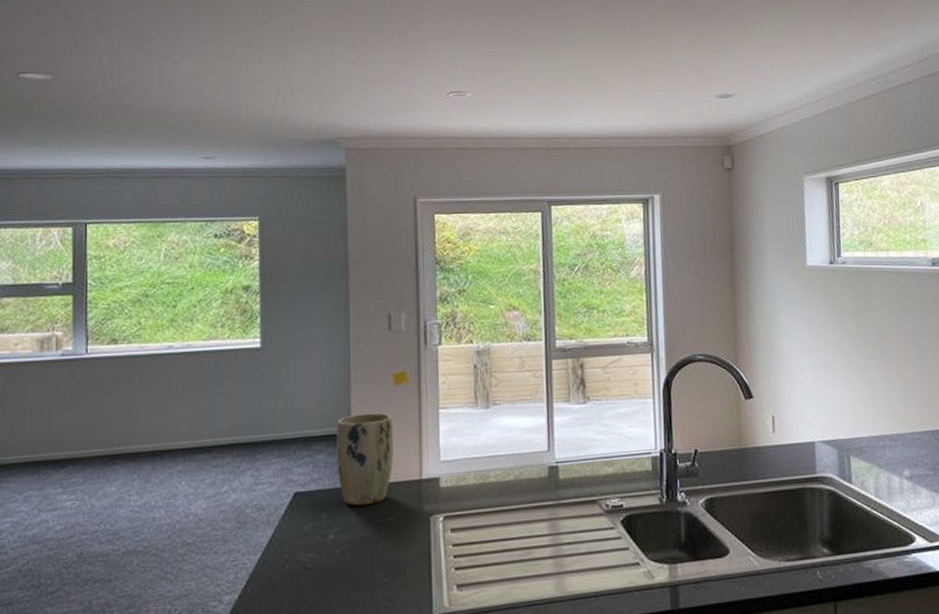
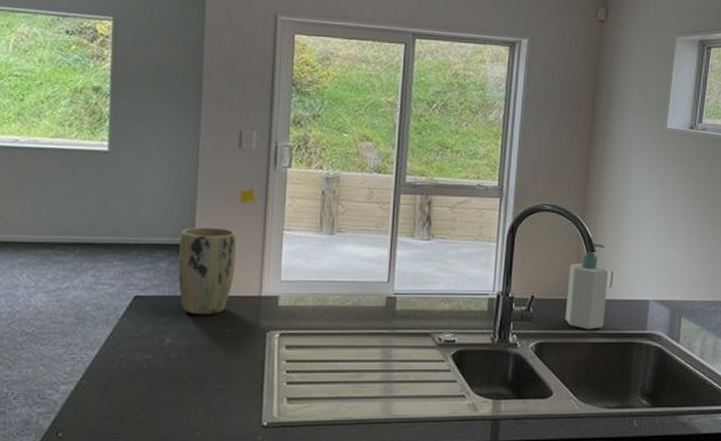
soap bottle: none [729,387,772,479] -> present [565,242,609,330]

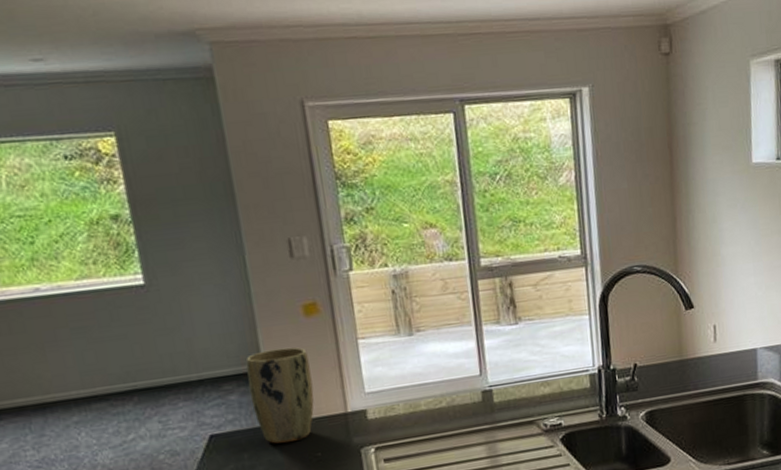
soap bottle: present [565,242,609,330] -> none [669,297,713,390]

